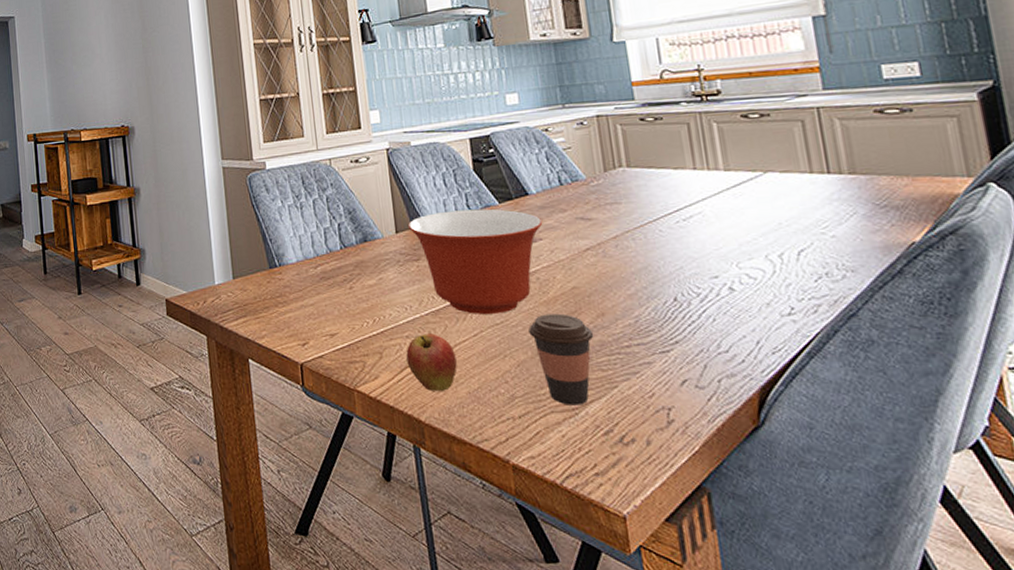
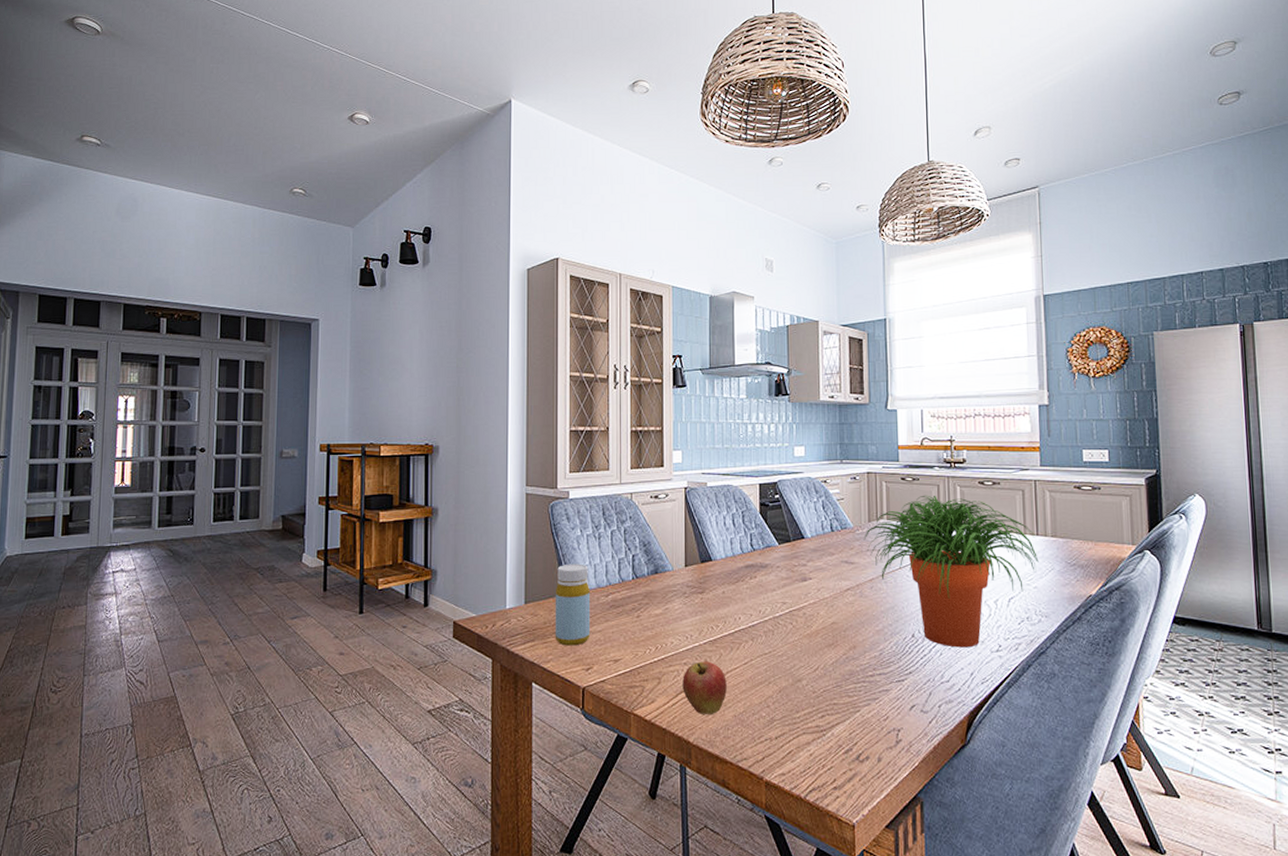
bottle: none [261,235,303,321] -> present [555,563,591,646]
mixing bowl: present [407,209,543,314] -> none [696,549,814,644]
coffee cup: present [528,313,594,405] -> none [792,645,845,727]
potted plant: none [600,135,835,312] -> present [863,495,1039,648]

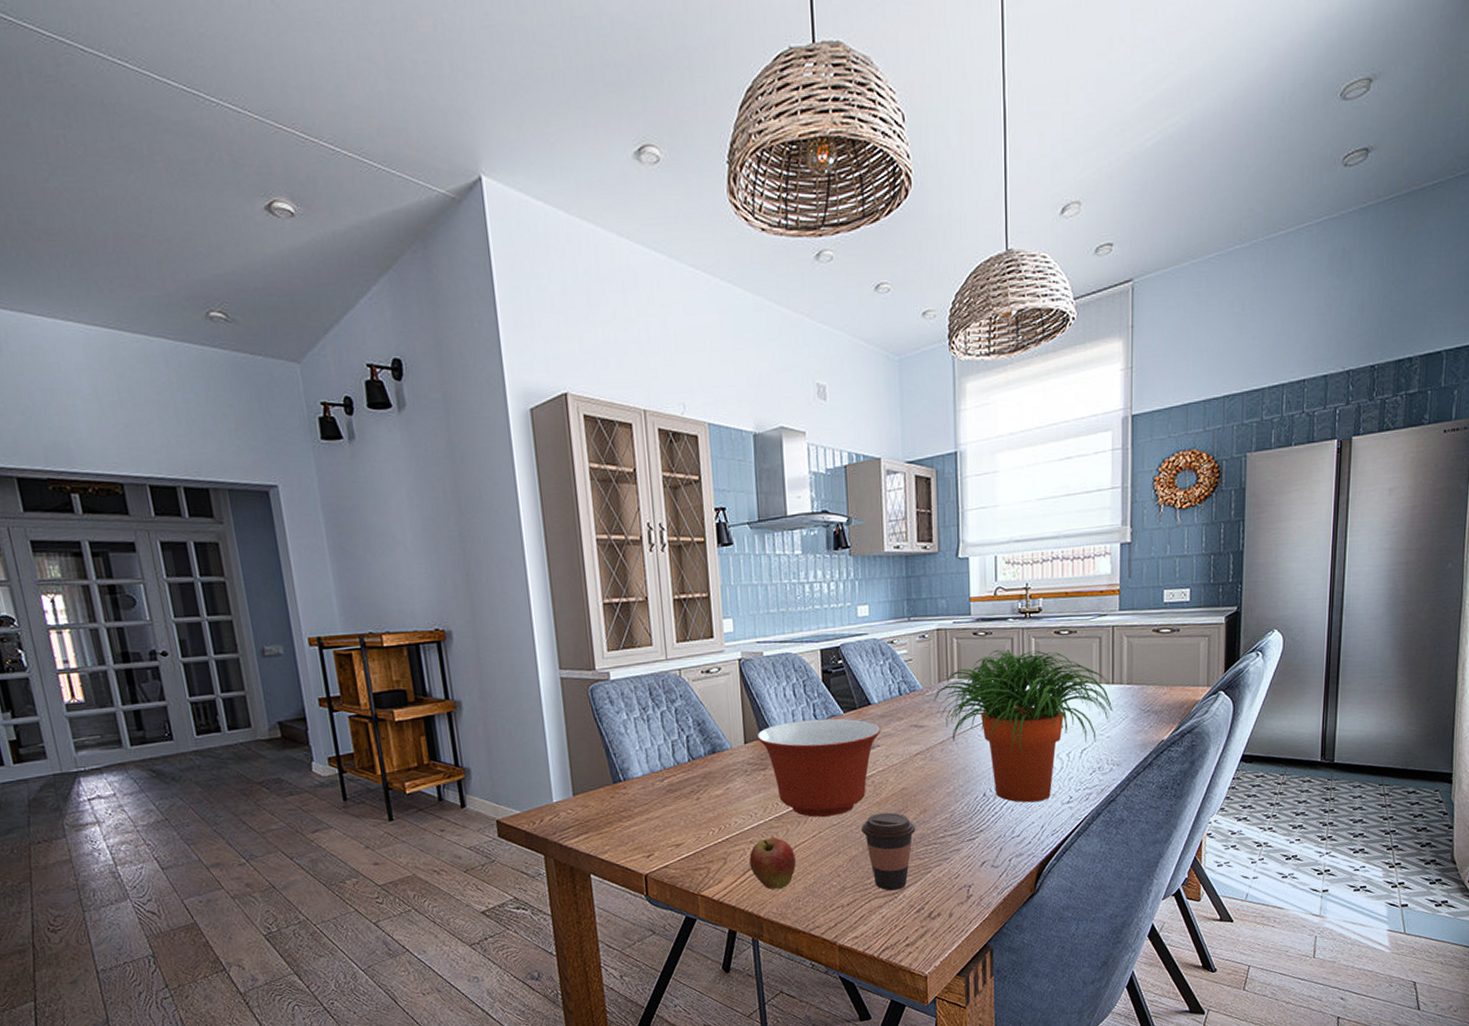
bottle: present [555,563,591,646] -> none [604,749,648,835]
mixing bowl: none [696,549,814,644] -> present [756,718,882,817]
coffee cup: none [792,645,845,727] -> present [861,812,916,891]

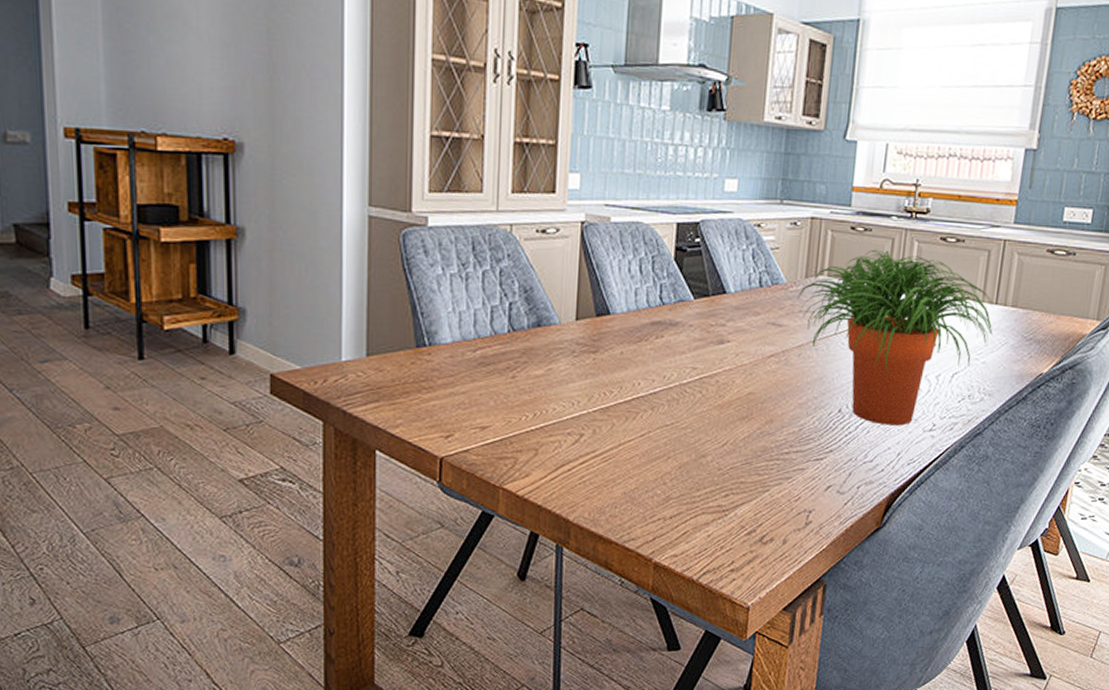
fruit: present [749,837,796,889] -> none [564,431,618,491]
mixing bowl: present [756,718,882,817] -> none [590,301,735,415]
coffee cup: present [861,812,916,891] -> none [697,418,759,507]

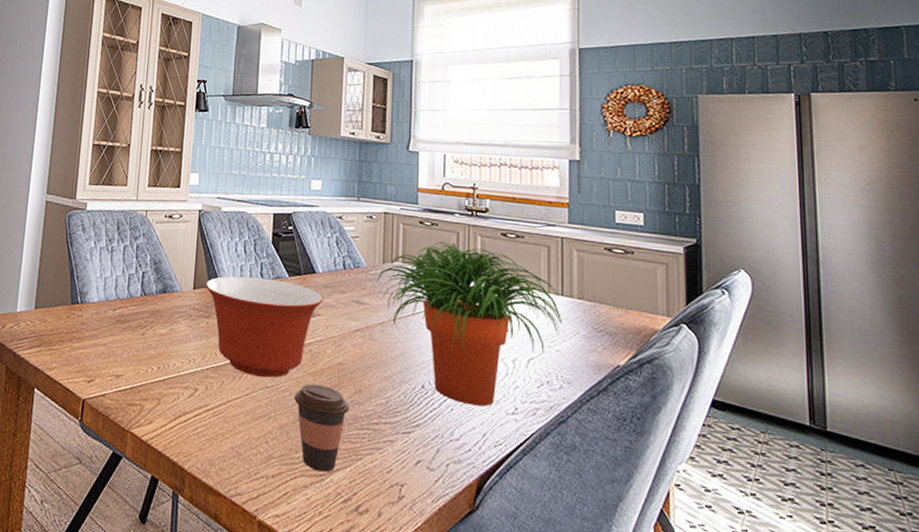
mixing bowl: none [590,301,735,415] -> present [205,276,324,378]
coffee cup: none [697,418,759,507] -> present [294,384,350,472]

